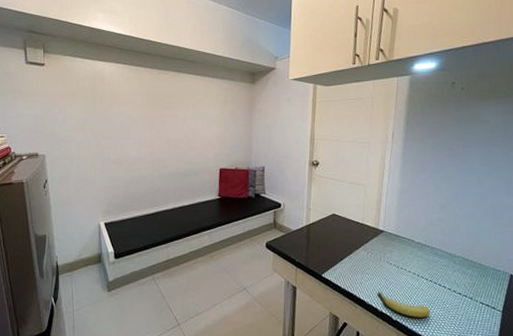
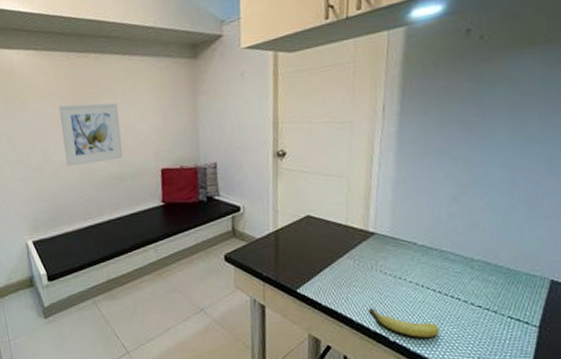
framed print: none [139,110,190,161] -> present [59,102,123,166]

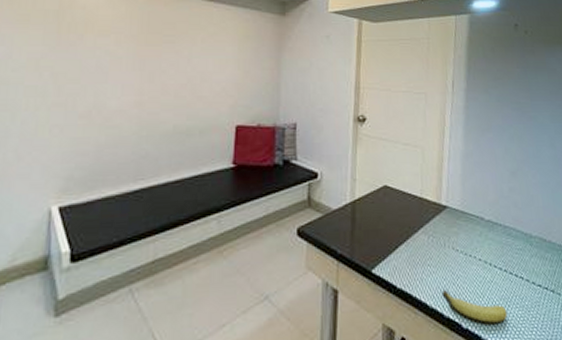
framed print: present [59,102,123,166] -> none [123,44,196,114]

